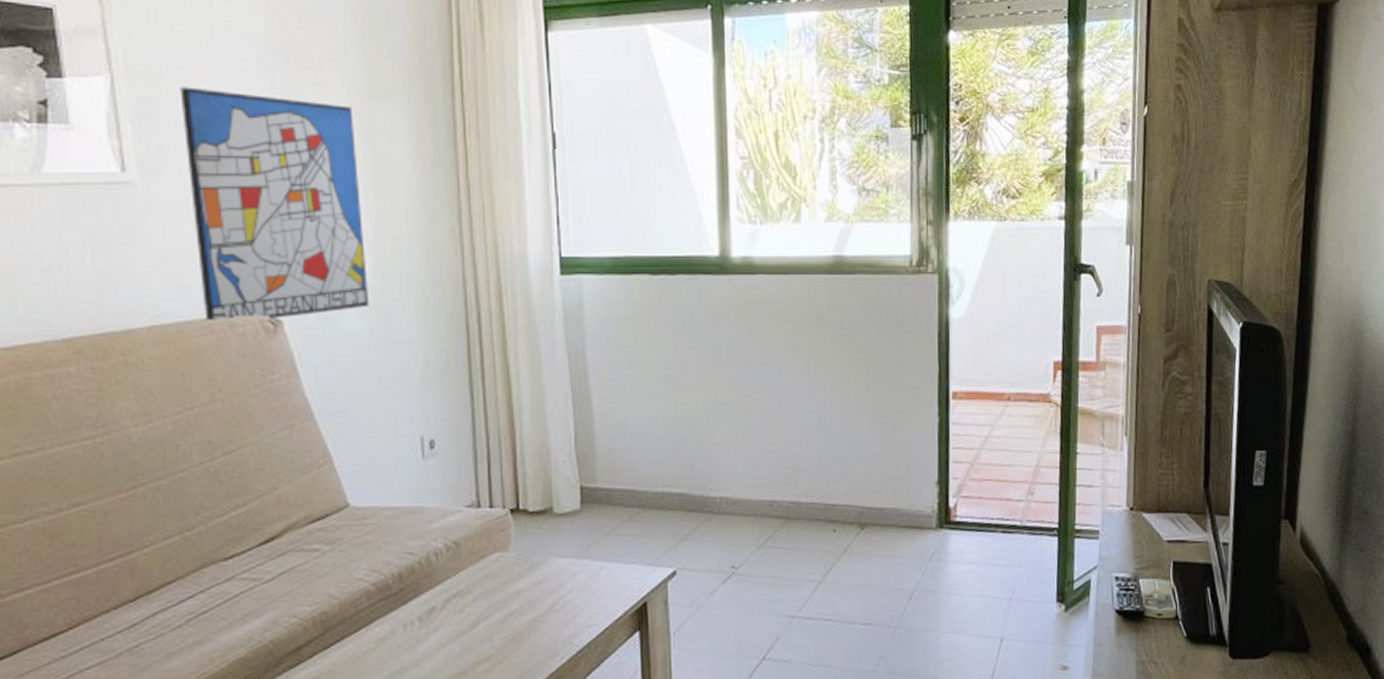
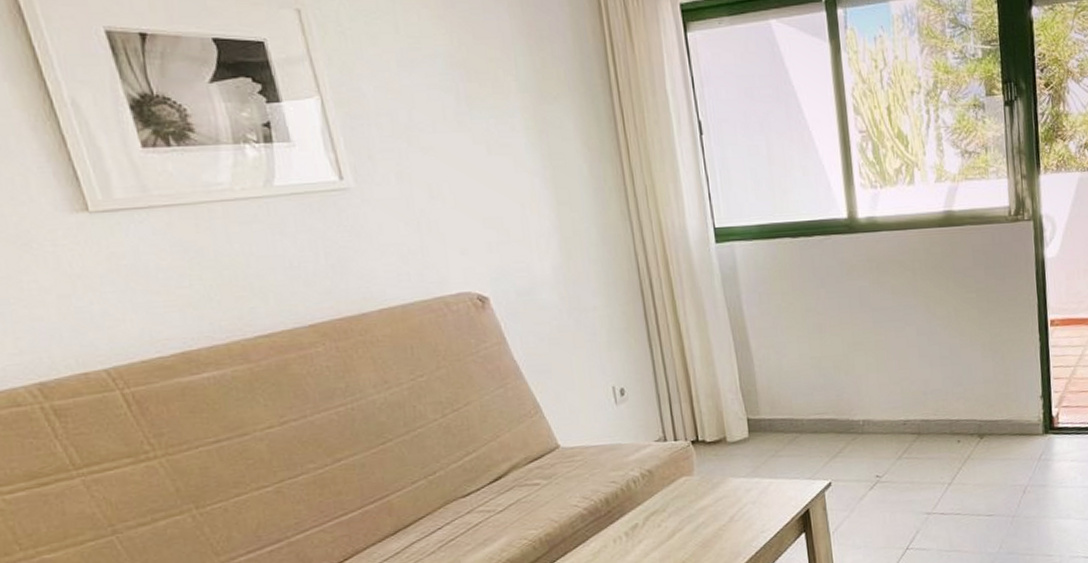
wall art: present [180,86,370,321] -> none [380,102,559,302]

